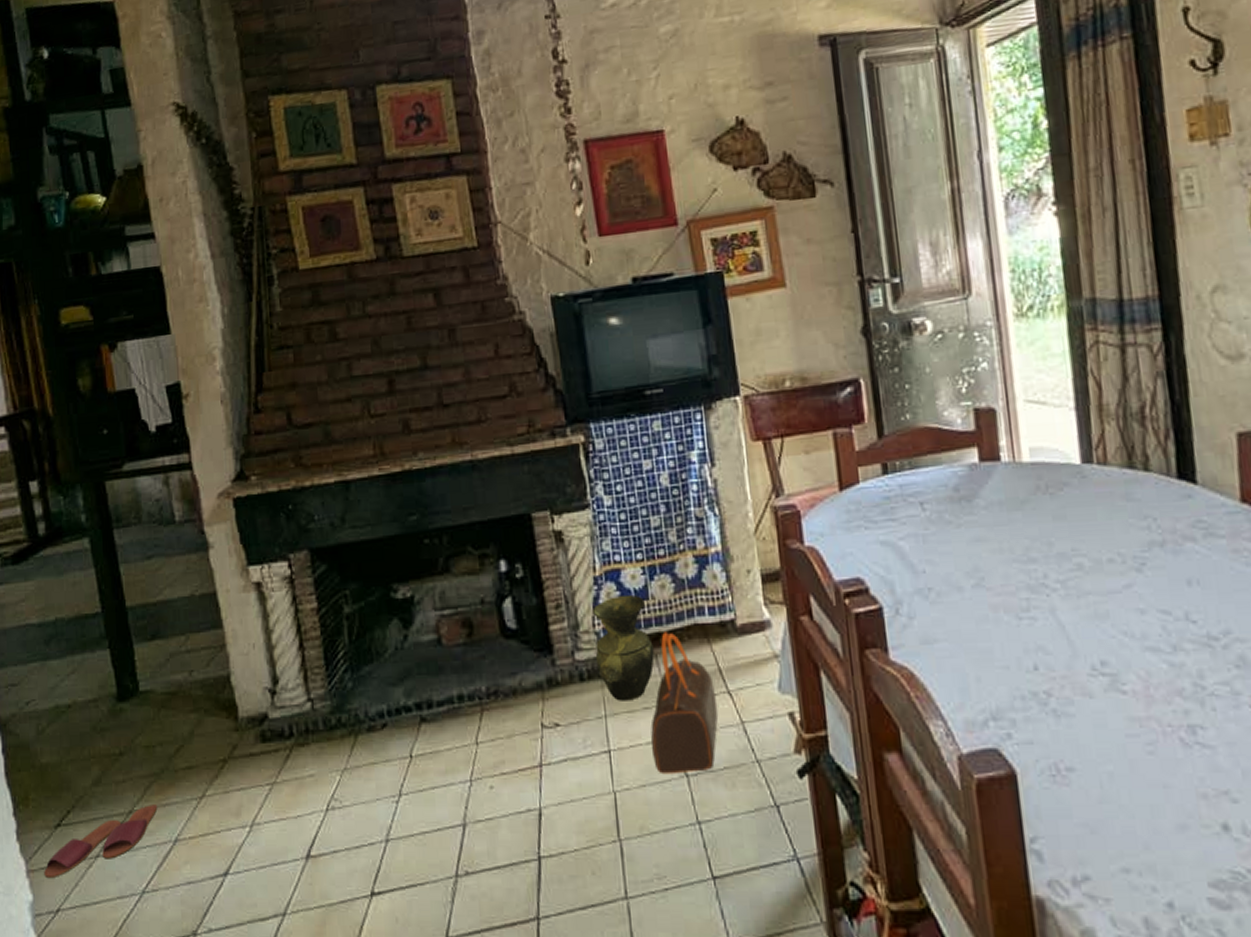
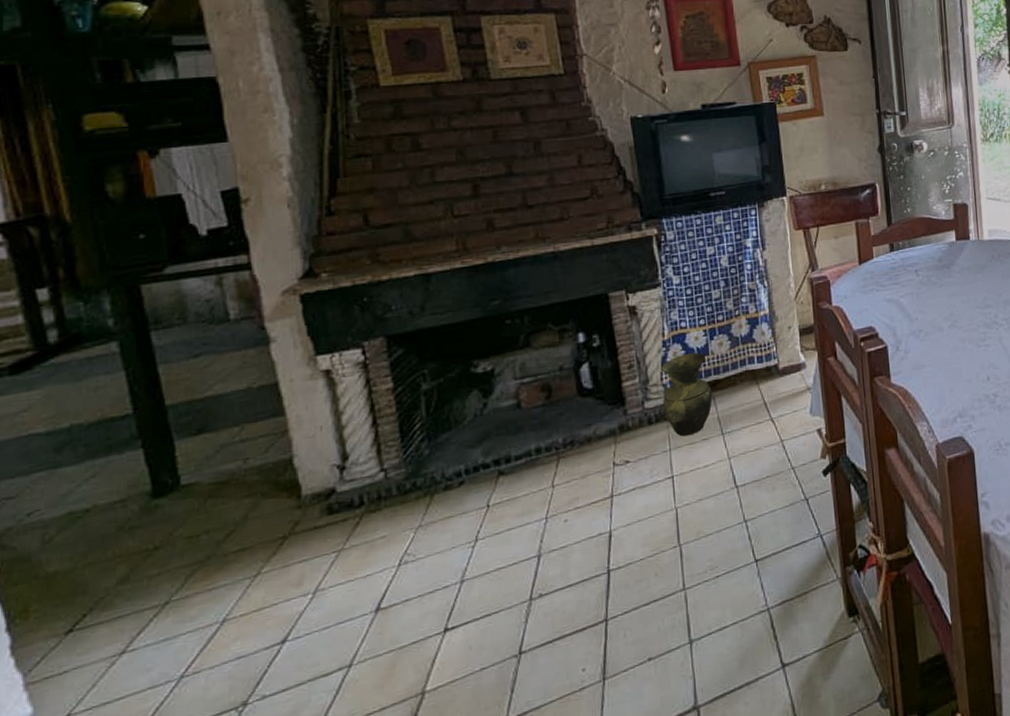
slippers: present [44,805,158,879] -> none [49,590,202,687]
handbag: present [650,632,719,775] -> none [708,379,763,489]

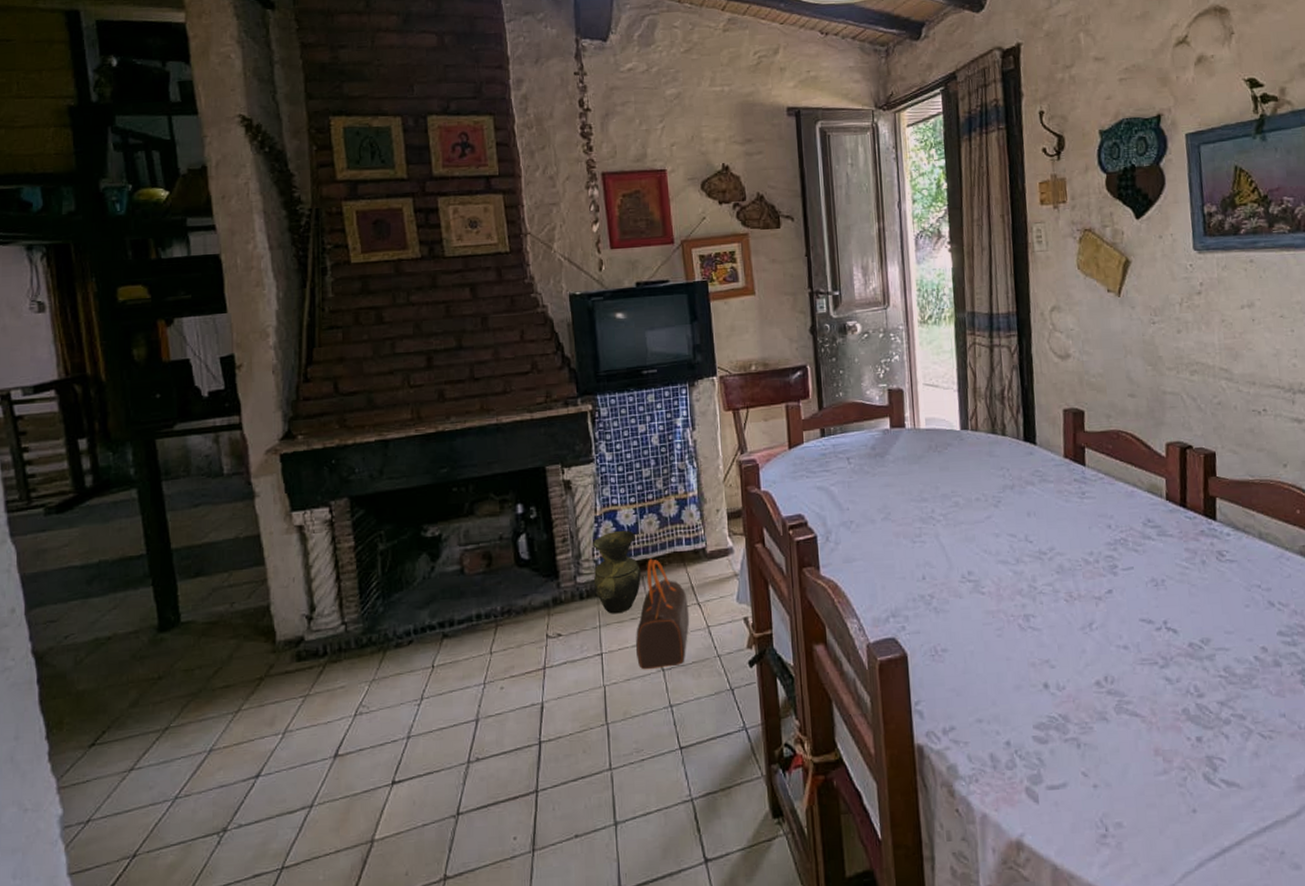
handbag: none [708,379,763,489] -> present [636,558,690,670]

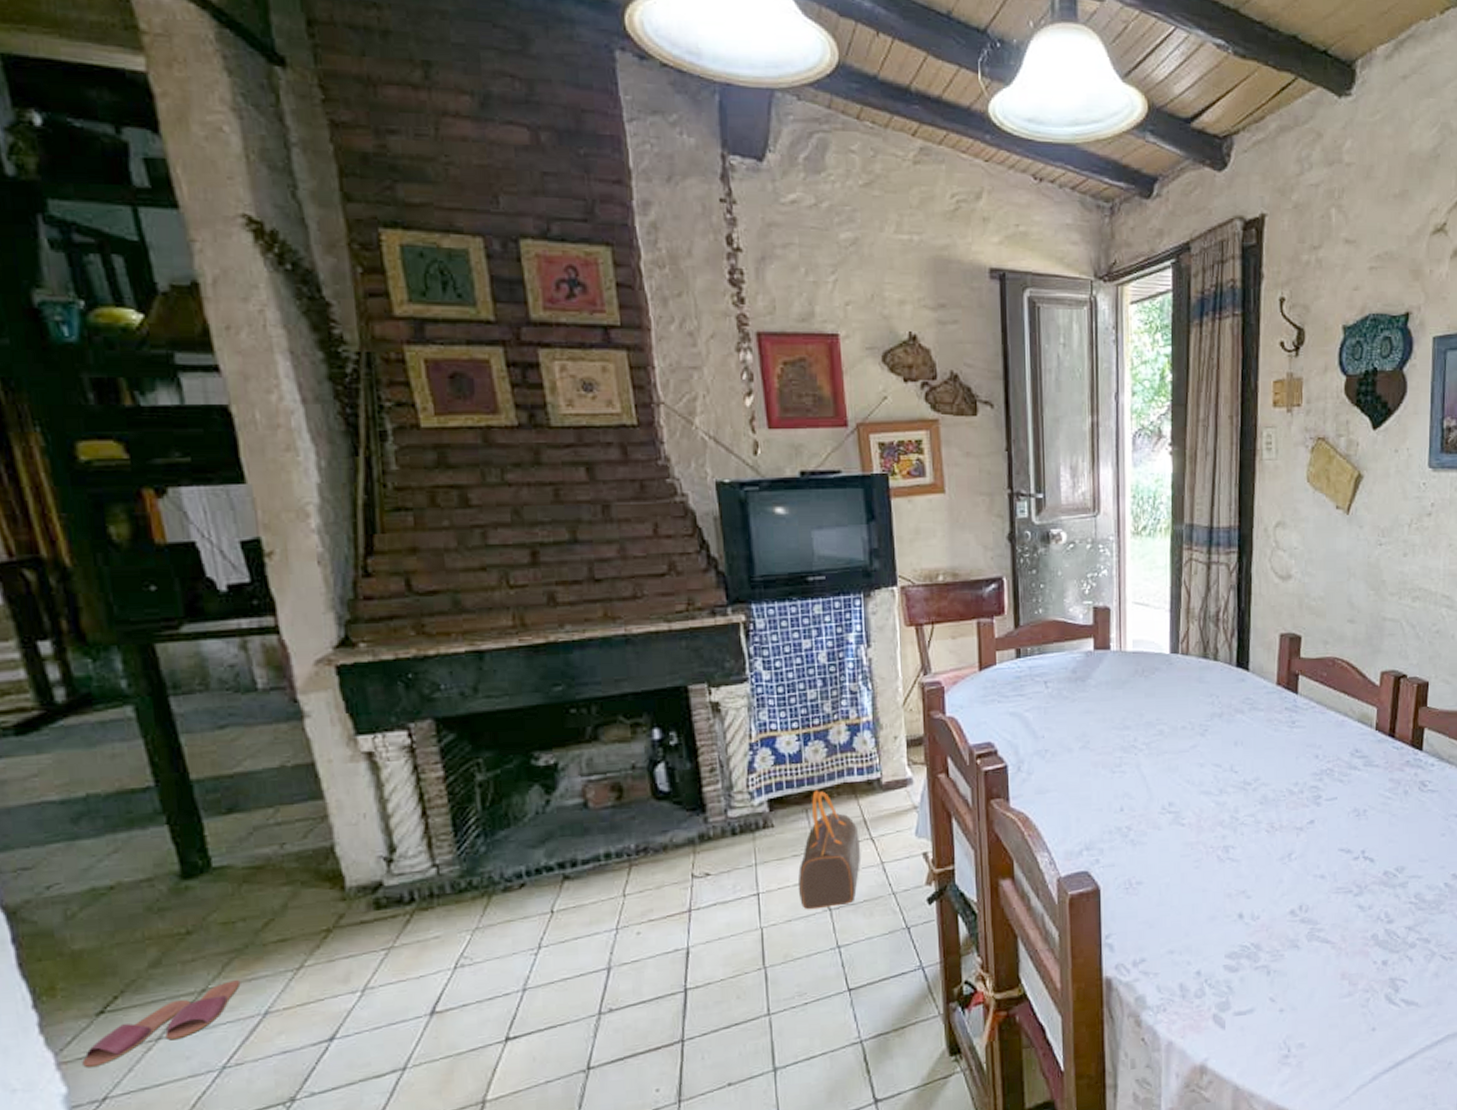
slippers: none [76,720,194,793] -> present [82,980,241,1069]
vase: present [593,530,641,614] -> none [747,758,805,851]

